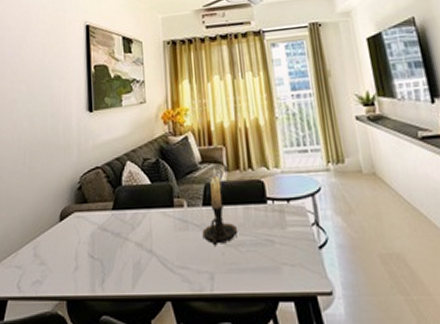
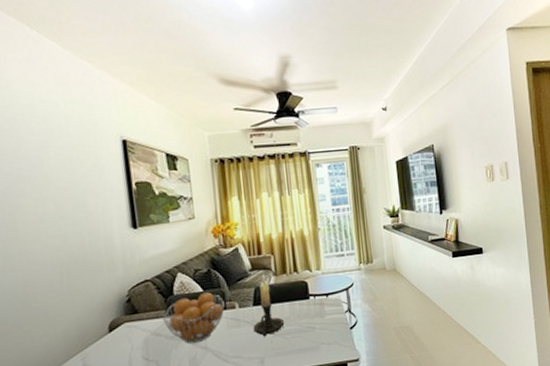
fruit basket: none [109,185,172,245] -> present [162,292,225,344]

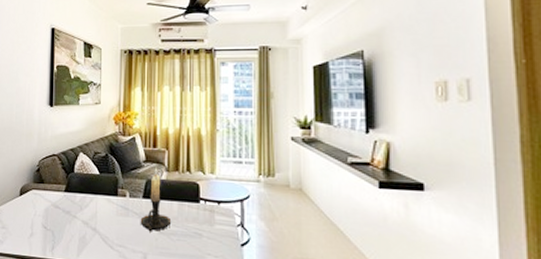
fruit basket: present [162,292,225,344] -> none [62,175,117,223]

